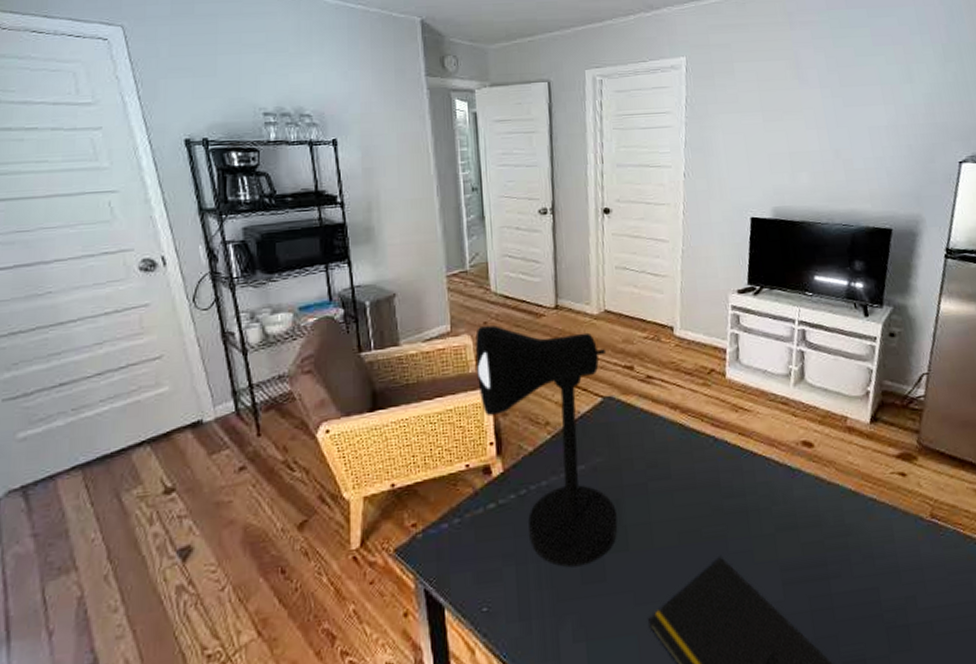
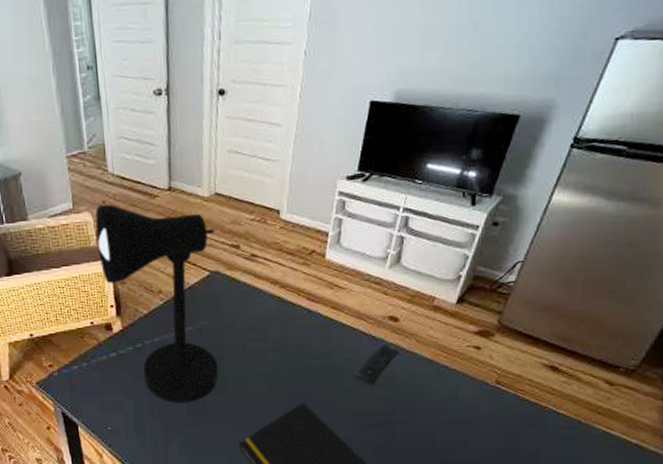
remote control: none [775,475,819,530] -> present [354,344,398,387]

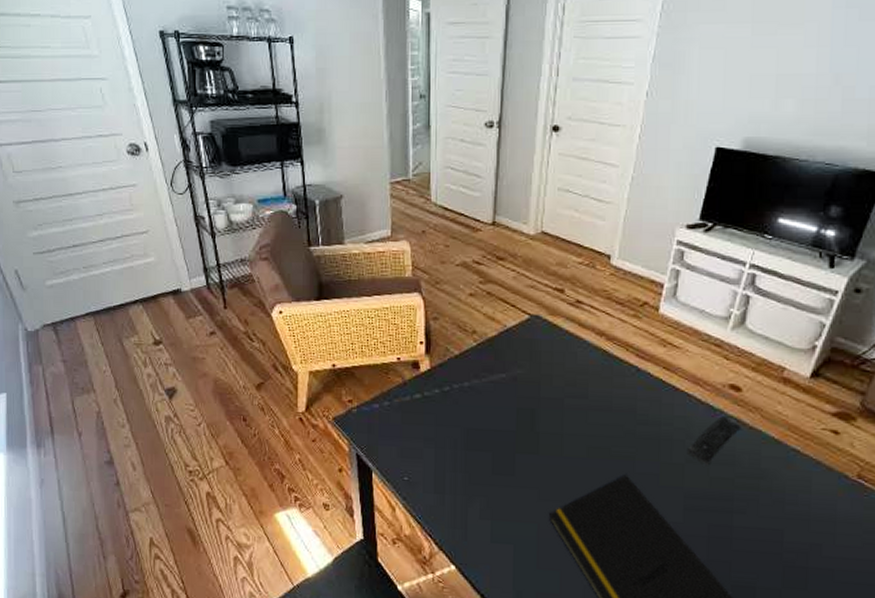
desk lamp: present [95,204,218,403] -> none [413,235,539,459]

